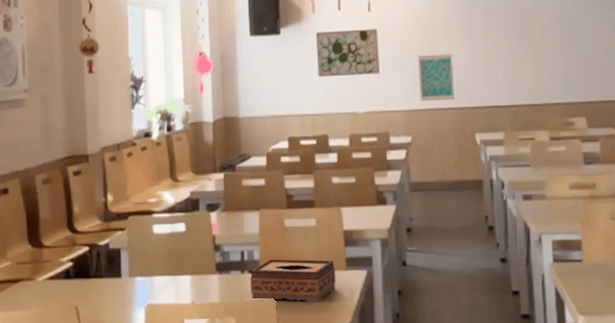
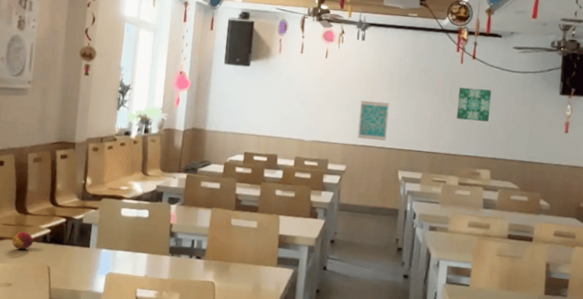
fruit: none [30,268,55,291] -> present [12,231,34,250]
tissue box: present [250,259,336,303] -> none [195,250,268,290]
wall art: present [315,28,380,78] -> none [276,69,331,111]
wall art: none [532,21,575,62] -> present [456,87,492,122]

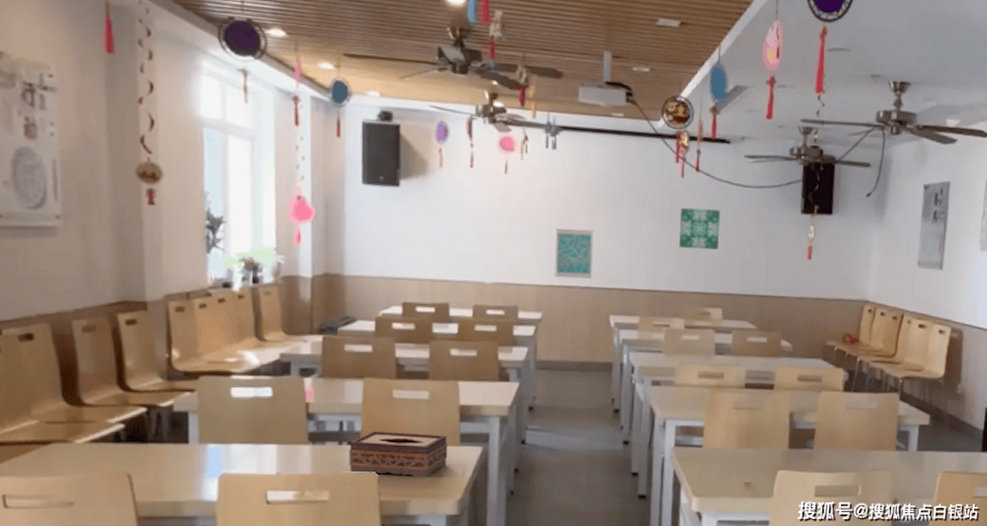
fruit: present [12,231,34,250] -> none [65,429,100,455]
tissue box: none [195,250,268,290] -> present [349,431,448,478]

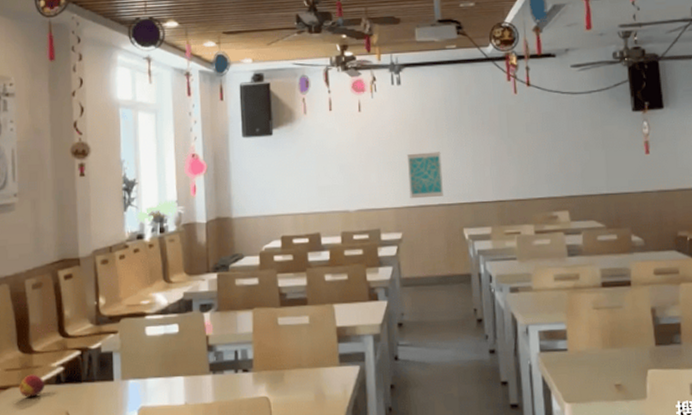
fruit: none [65,429,100,455] -> present [19,374,45,398]
tissue box: present [349,431,448,478] -> none [244,356,330,400]
wall art: present [679,207,720,250] -> none [517,118,557,158]

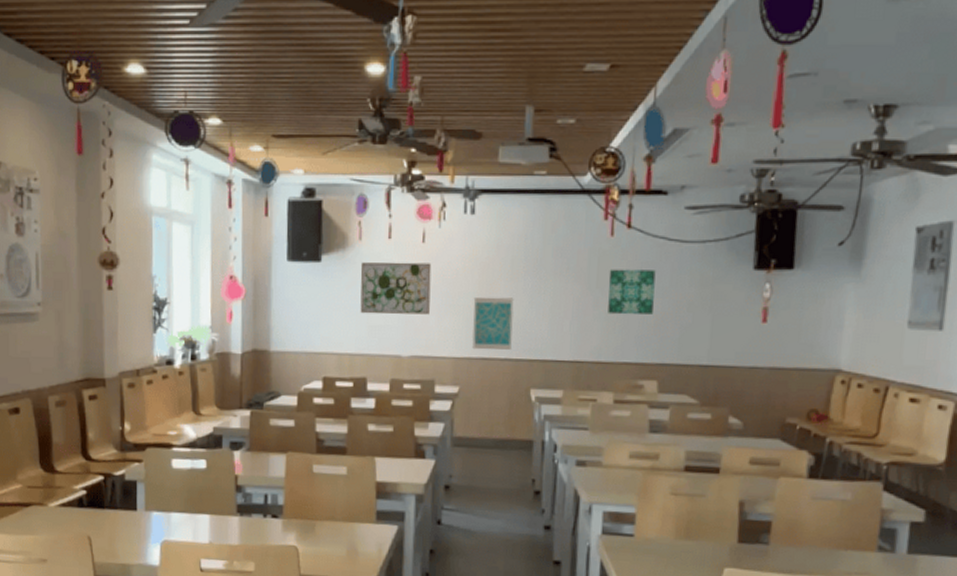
fruit: present [19,374,45,398] -> none [41,494,67,518]
wall art: none [307,128,370,177] -> present [360,262,432,315]
wall art: none [517,118,557,158] -> present [608,269,656,315]

